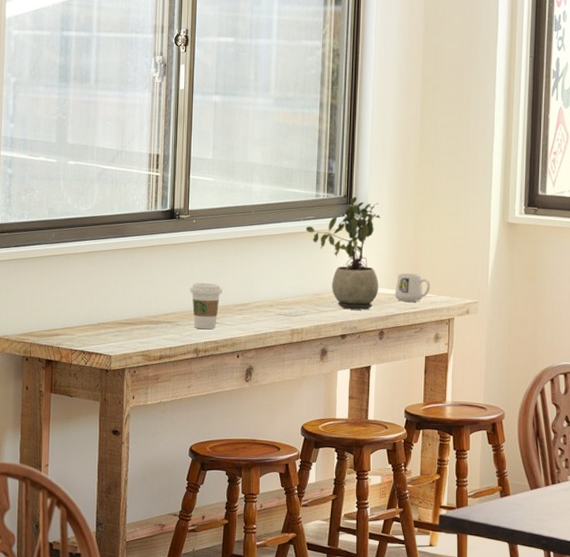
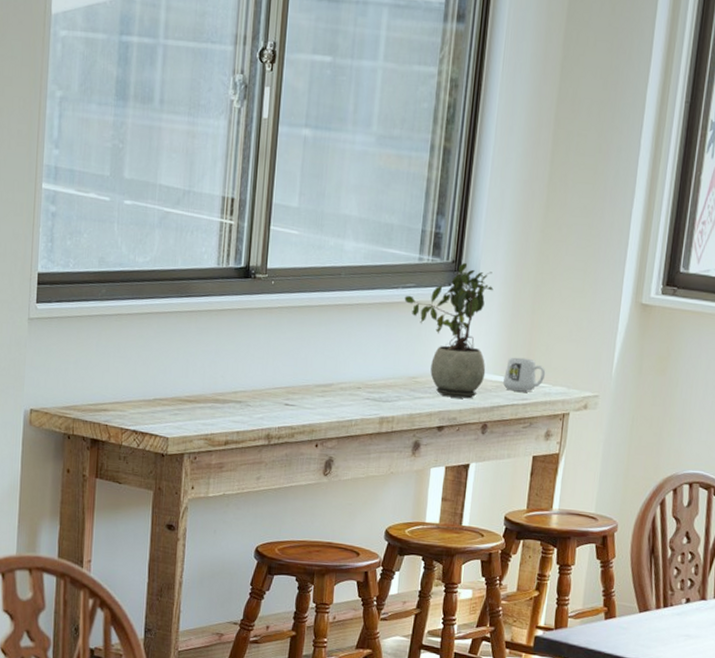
coffee cup: present [190,283,222,329] -> none [264,356,302,412]

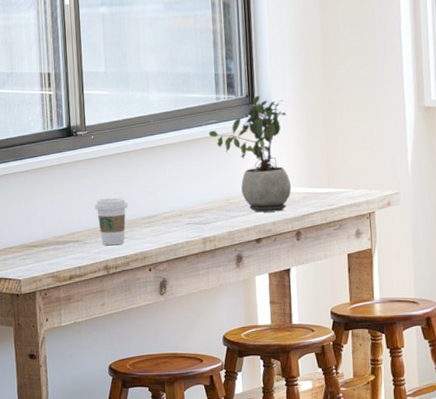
coffee cup: none [264,356,302,412] -> present [94,198,128,245]
mug: present [503,357,546,392] -> none [309,169,347,199]

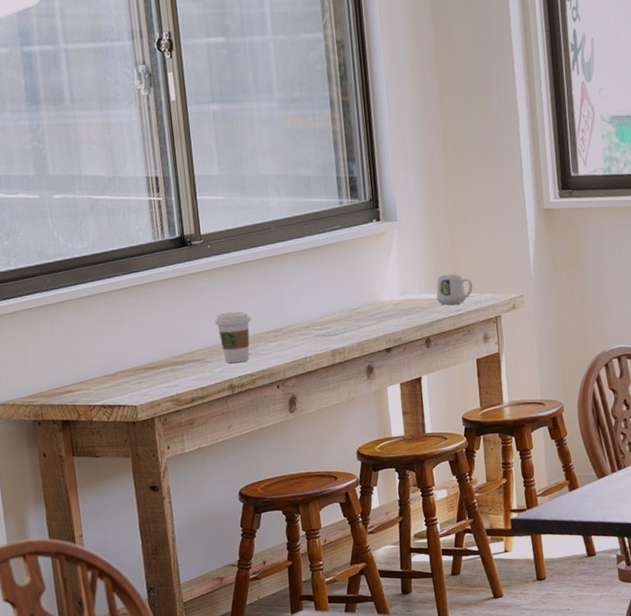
potted plant: present [208,95,292,213] -> none [333,199,420,321]
mug: none [309,169,347,199] -> present [436,273,473,305]

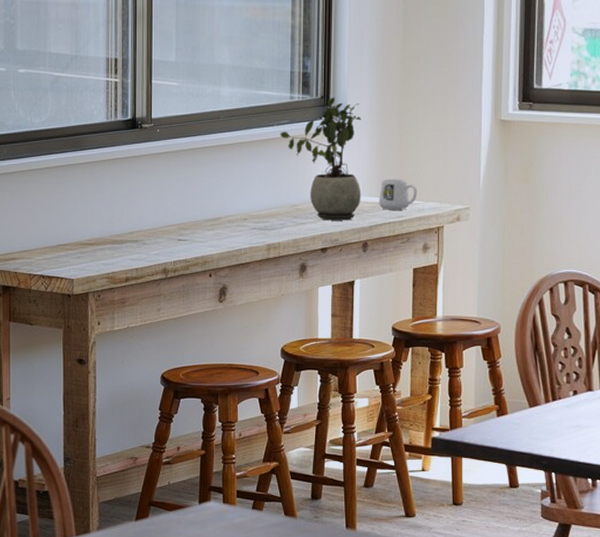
coffee cup: present [214,311,251,363] -> none [156,197,191,247]
potted plant: none [333,199,420,321] -> present [280,97,361,221]

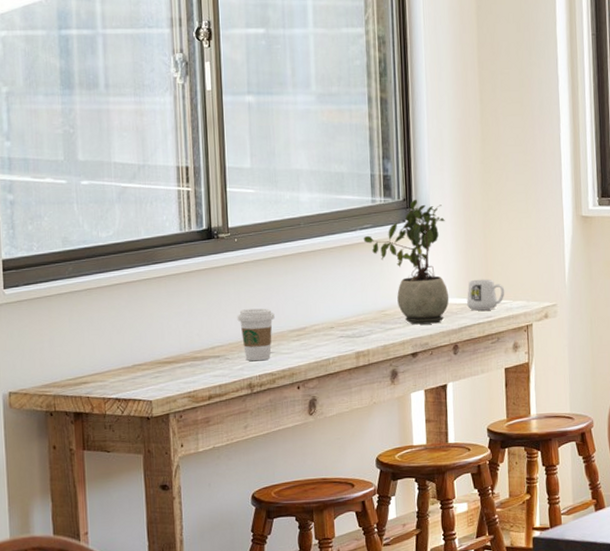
coffee cup: none [156,197,191,247] -> present [237,308,275,361]

